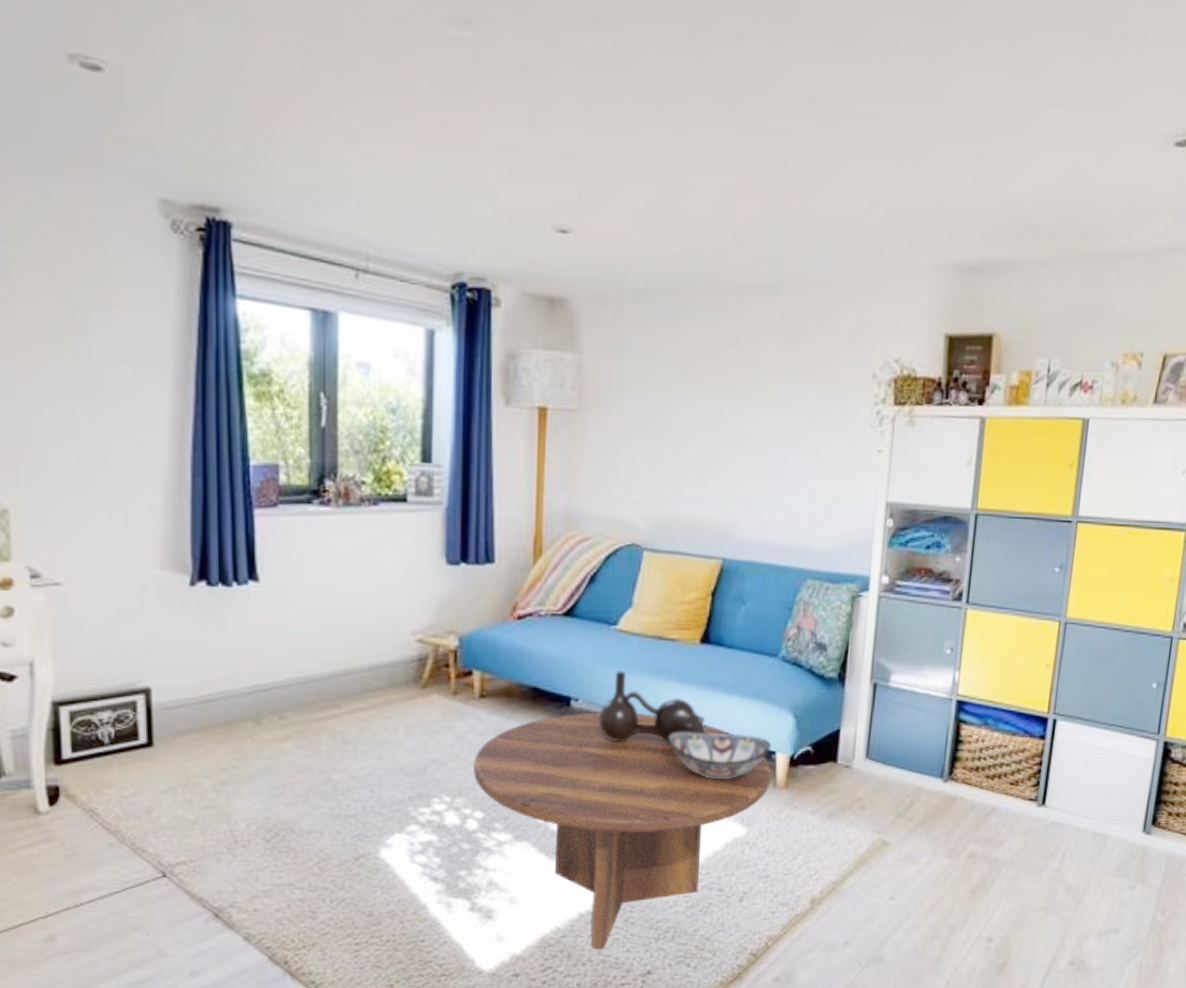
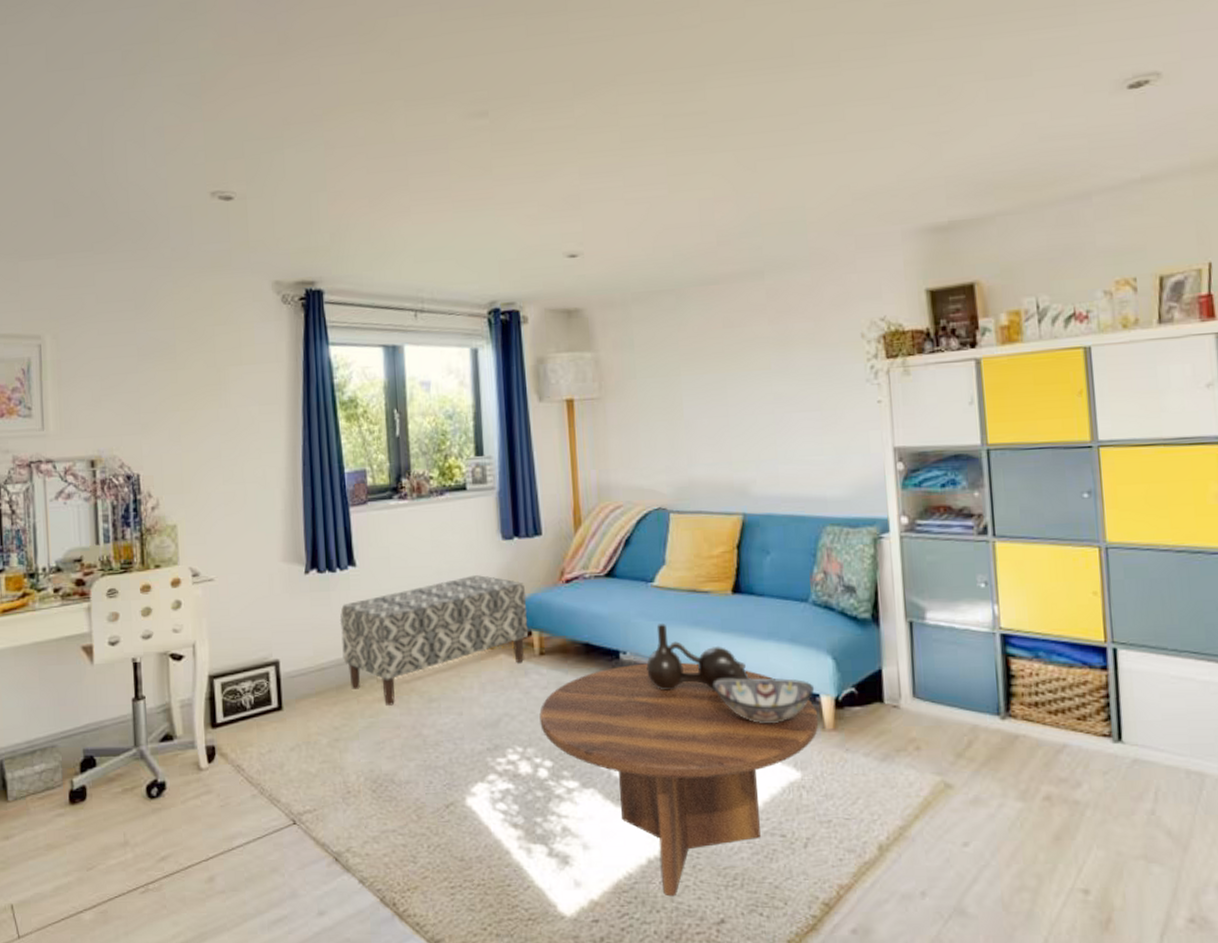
bench: none [234,603,470,746] -> present [339,575,528,706]

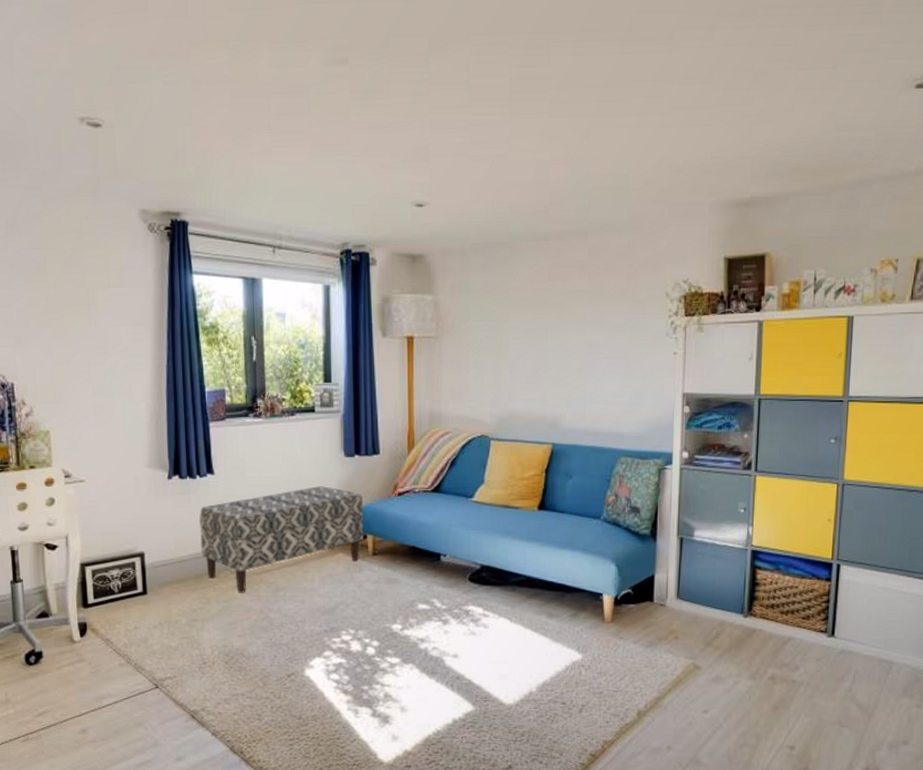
coffee table: present [539,662,819,897] -> none [370,565,600,748]
decorative vase: present [646,624,749,691] -> none [462,533,547,587]
ceramic bowl: present [712,677,815,724] -> none [516,578,599,616]

